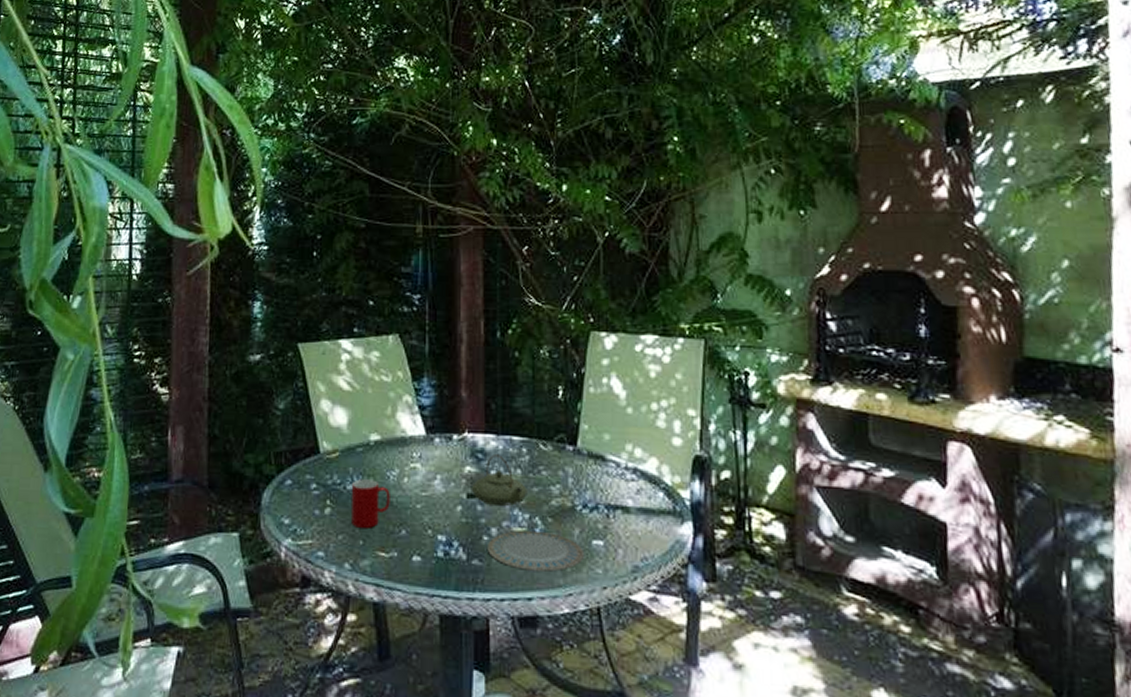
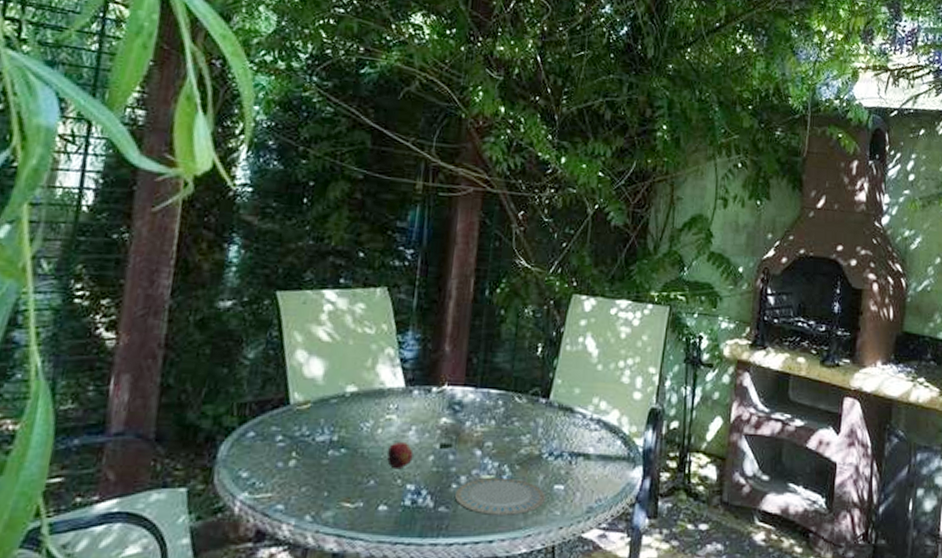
cup: present [350,479,390,529] -> none [317,430,362,481]
fruit: none [415,490,441,520] -> present [386,441,414,470]
teapot: present [471,454,528,507] -> none [444,406,500,456]

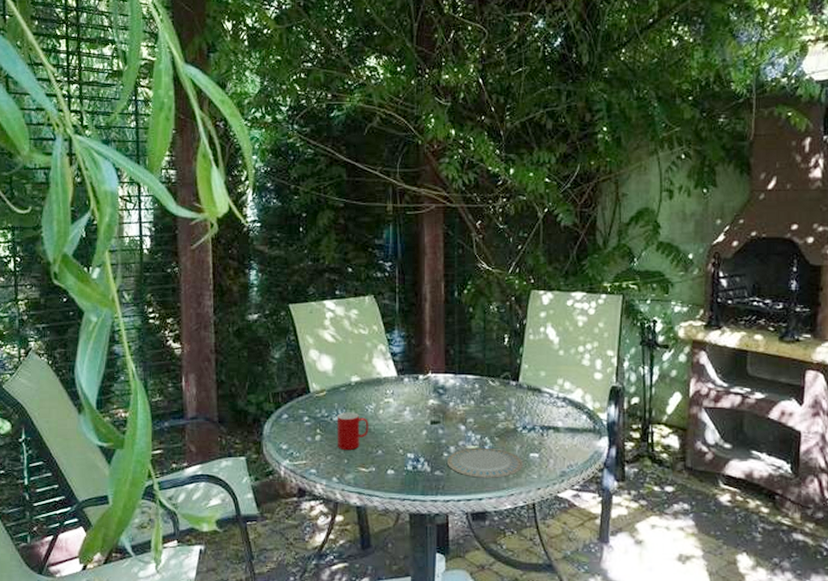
cup: none [317,430,362,481] -> present [336,412,369,451]
fruit: present [386,441,414,470] -> none [389,419,410,442]

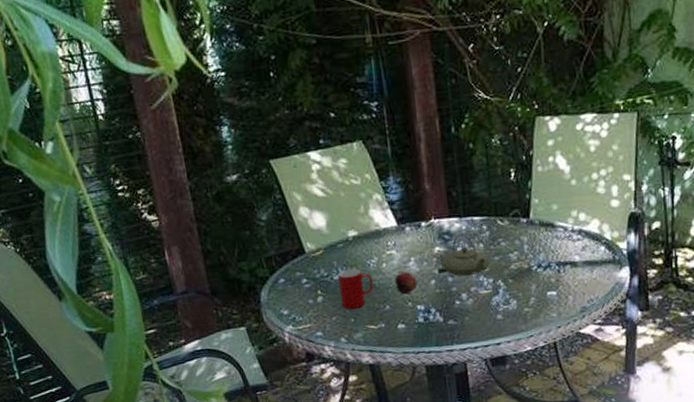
fruit: none [389,419,410,442] -> present [395,271,418,295]
teapot: none [434,390,479,430] -> present [441,234,490,276]
plate: present [446,447,524,478] -> none [459,290,542,323]

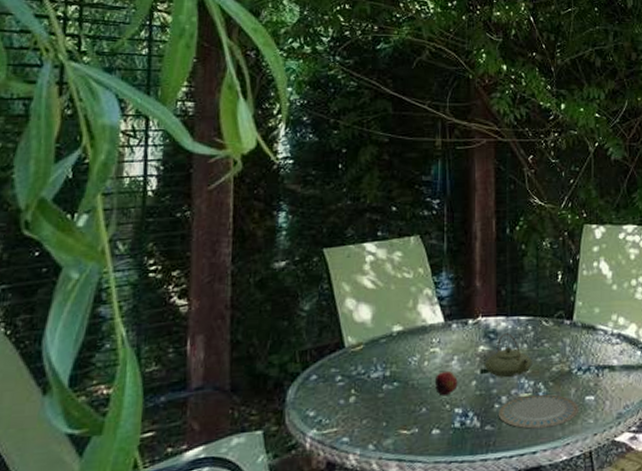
cup: present [337,269,373,310] -> none [374,366,412,412]
plate: none [459,290,542,323] -> present [498,394,580,429]

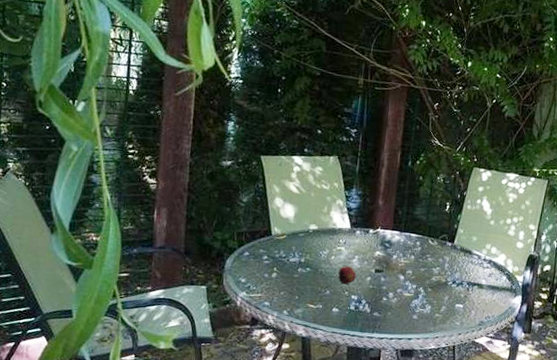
teapot: present [484,333,533,378] -> none [378,245,417,279]
plate: present [498,394,580,429] -> none [384,295,450,323]

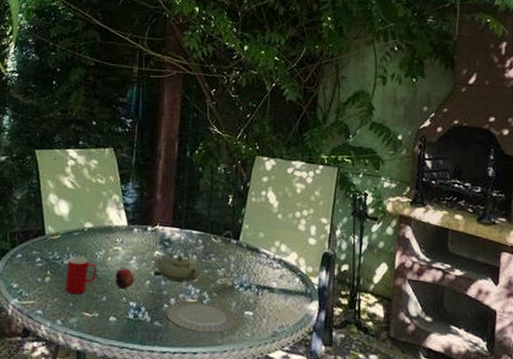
cup: none [291,255,321,289] -> present [65,256,97,295]
teapot: none [378,245,417,279] -> present [158,243,200,283]
plate: none [384,295,450,323] -> present [166,301,239,334]

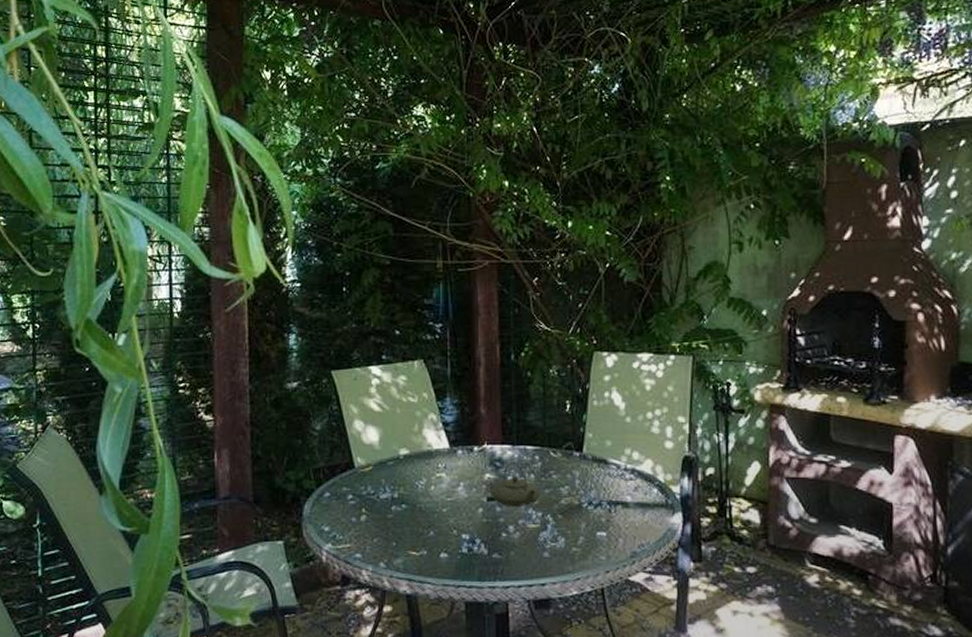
cup: present [65,256,97,295] -> none [384,489,419,532]
fruit: present [114,267,135,290] -> none [441,496,464,521]
plate: present [166,301,239,334] -> none [505,526,590,561]

